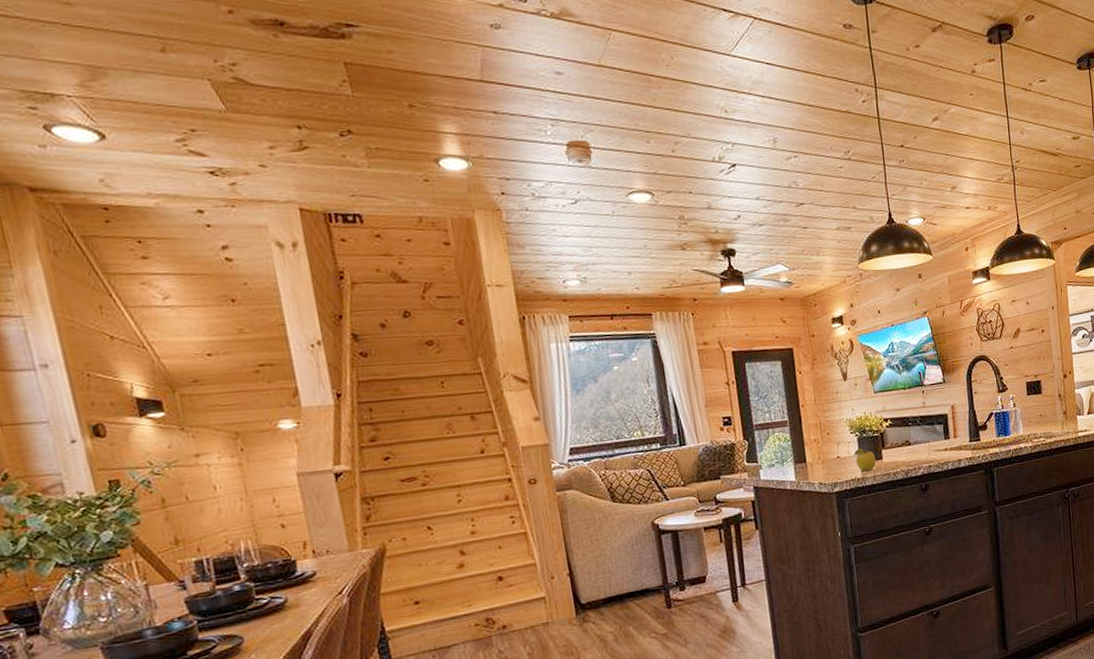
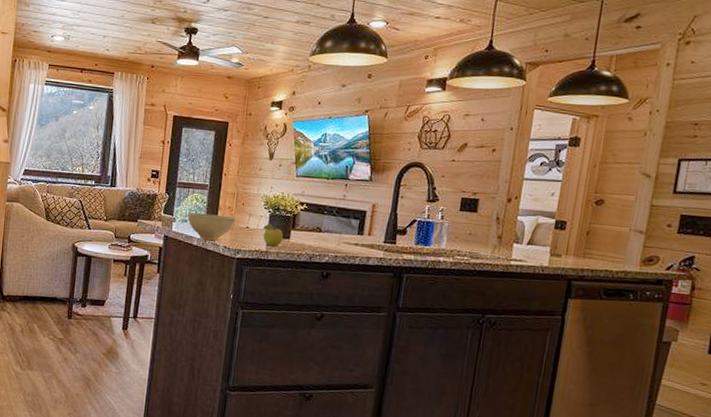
bowl: none [772,450,825,481] -> present [187,212,236,241]

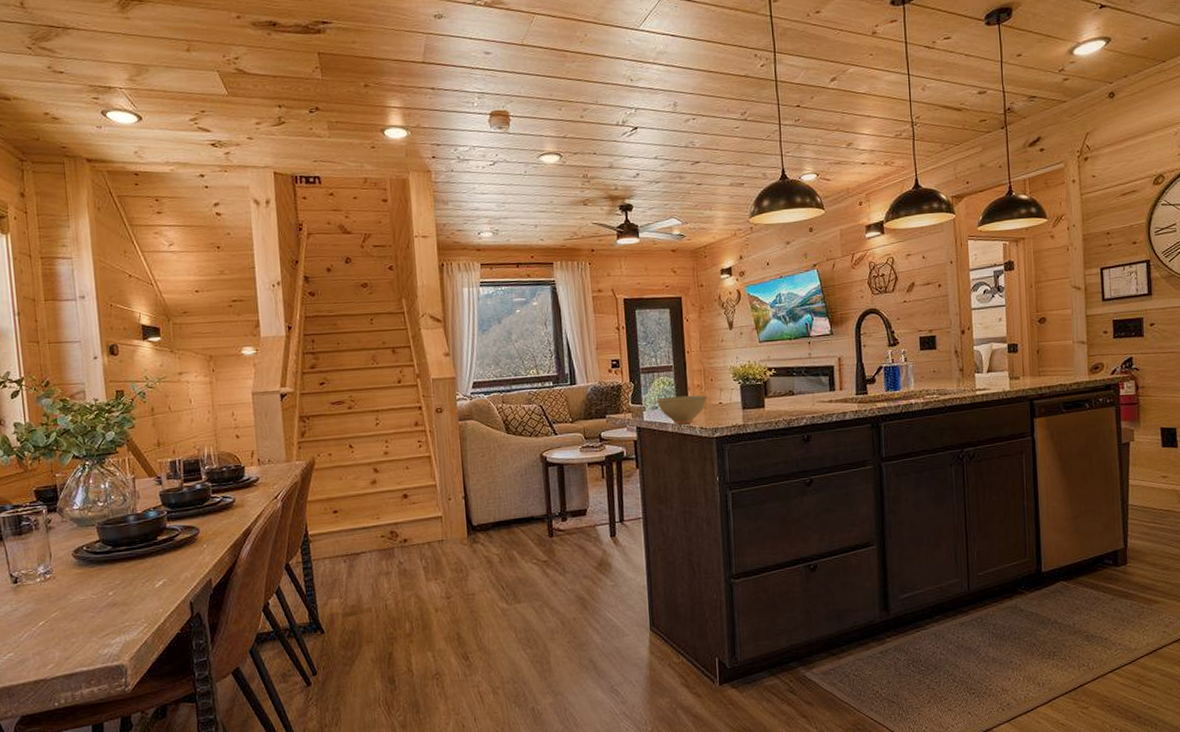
fruit: present [263,223,284,247] -> none [736,395,758,419]

